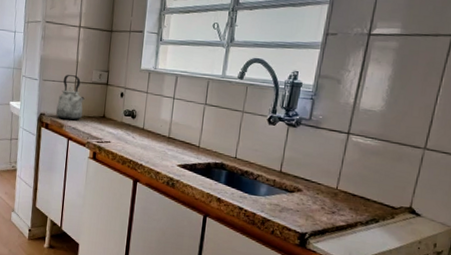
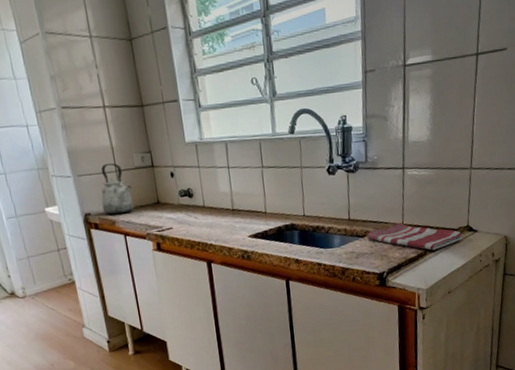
dish towel: none [295,187,402,224] -> present [367,223,462,250]

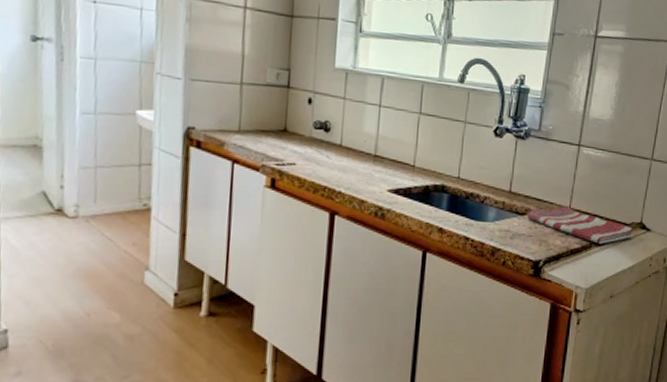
kettle: present [101,163,135,215] -> none [212,73,256,136]

